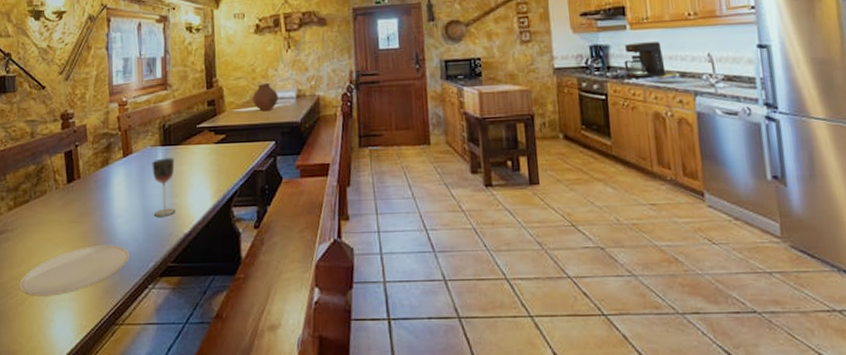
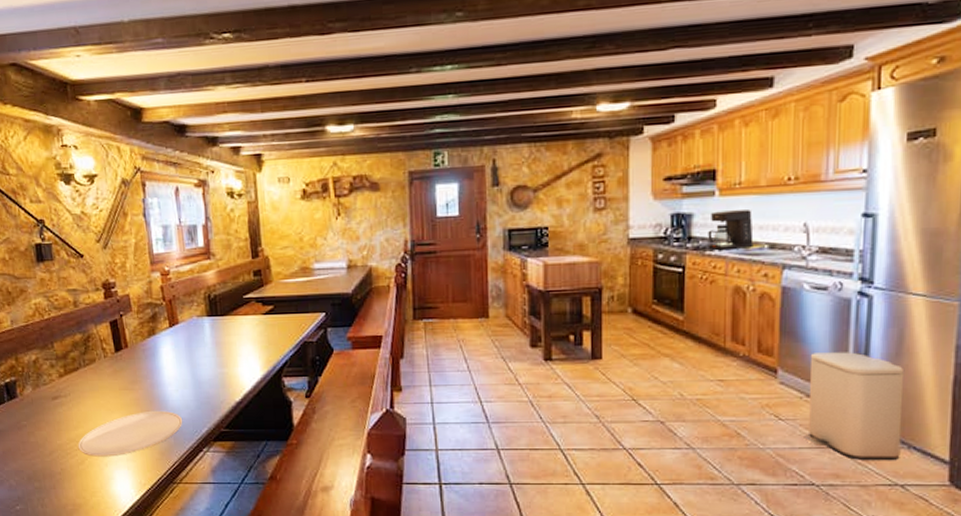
wineglass: present [152,158,175,217] -> none [199,328,225,385]
vase: present [252,82,278,111] -> none [300,252,328,282]
pedal bin: none [732,174,833,285] -> present [804,352,905,460]

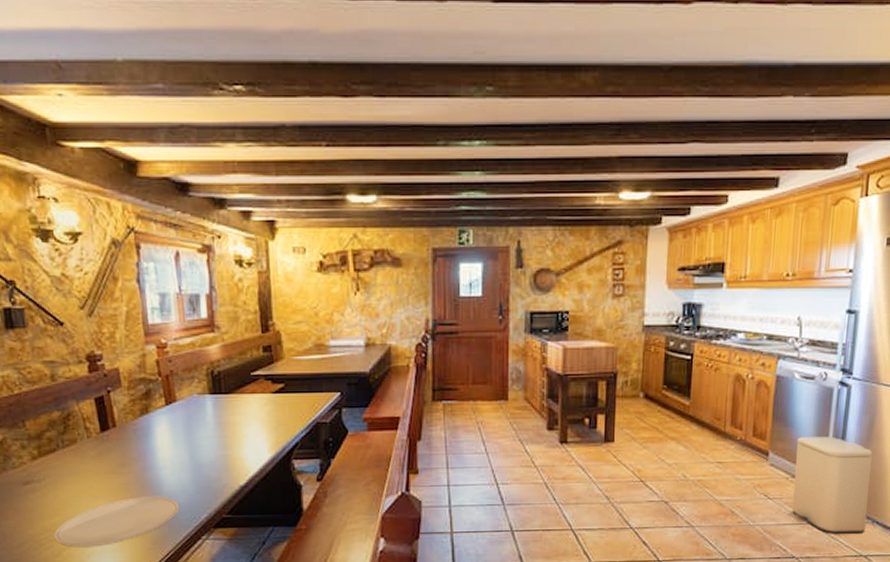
coffee maker: present [707,210,754,250] -> none [714,302,755,339]

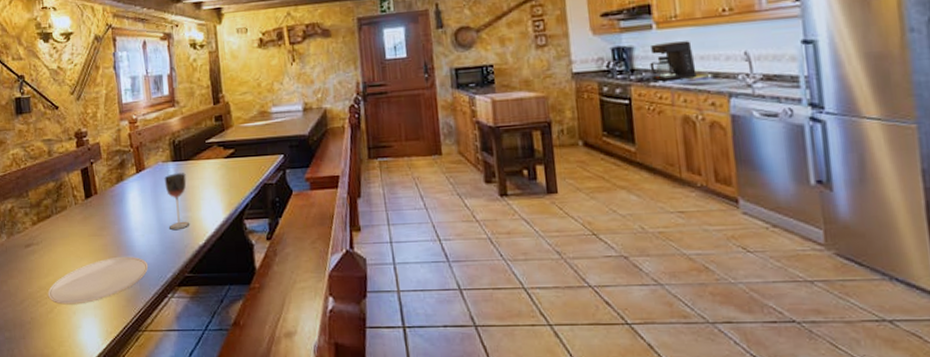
wineglass: none [200,407,229,468] -> present [164,173,189,229]
coffee maker: none [714,302,755,339] -> present [650,41,697,81]
pedal bin: present [788,436,873,534] -> none [770,179,883,294]

